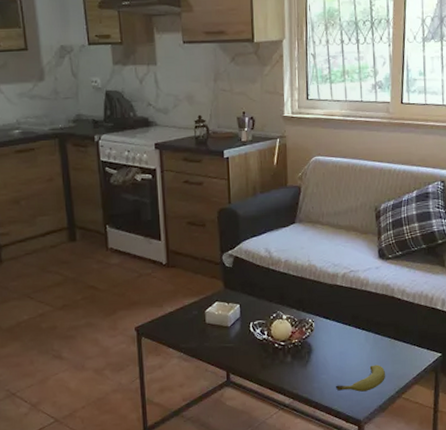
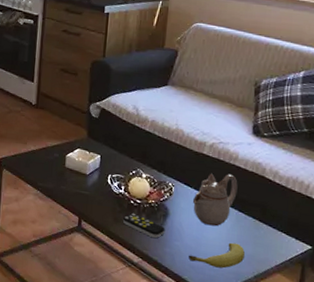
remote control: none [269,356,311,377] -> present [122,213,166,239]
teapot: none [332,300,372,353] -> present [192,174,238,227]

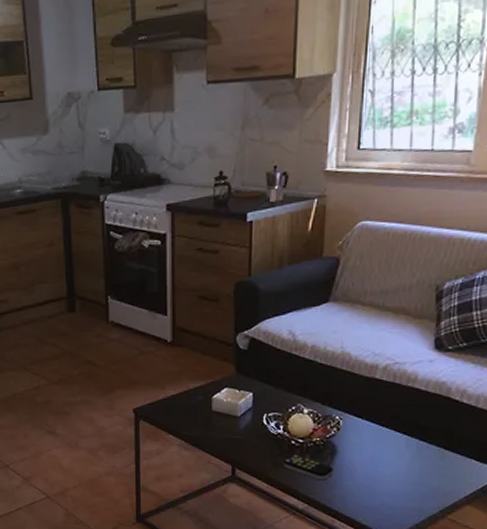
fruit: present [189,242,246,269] -> none [362,476,429,506]
teapot: present [192,174,238,227] -> none [364,398,418,460]

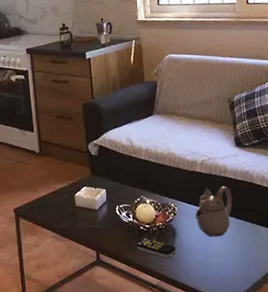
teapot: none [364,398,418,460] -> present [195,186,233,237]

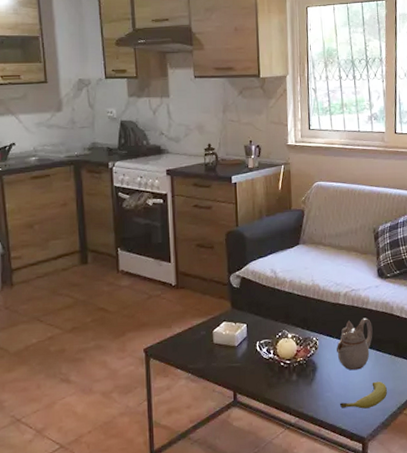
remote control: present [136,238,177,259] -> none [275,375,316,395]
fruit: none [201,249,251,275] -> present [340,381,388,409]

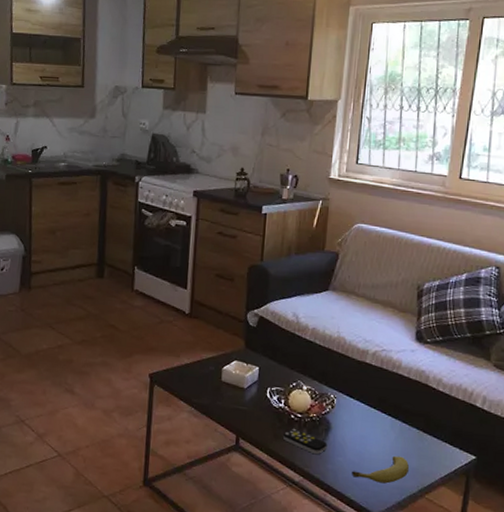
remote control: none [275,375,316,395] -> present [282,429,328,455]
teapot: present [336,317,373,371] -> none [355,383,401,439]

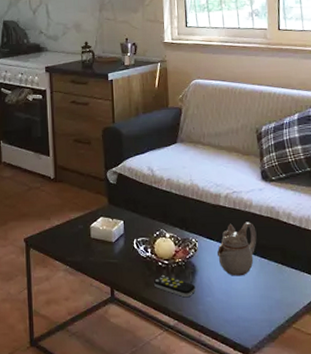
fruit: present [352,455,410,484] -> none [222,290,274,318]
teapot: none [355,383,401,439] -> present [216,222,257,276]

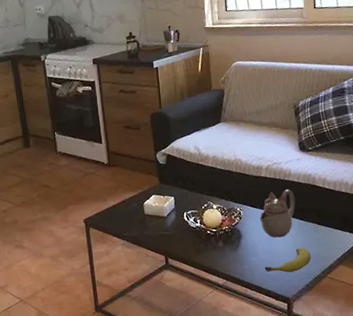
remote control: present [153,275,196,298] -> none [203,242,242,260]
fruit: none [222,290,274,318] -> present [265,247,311,273]

